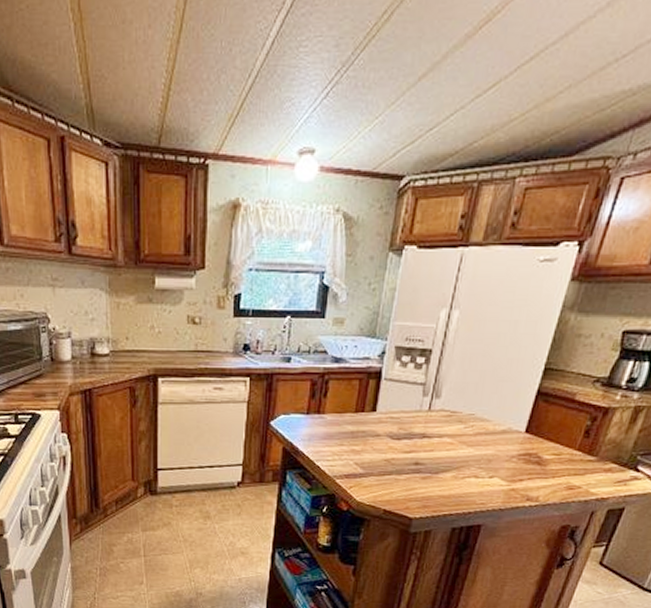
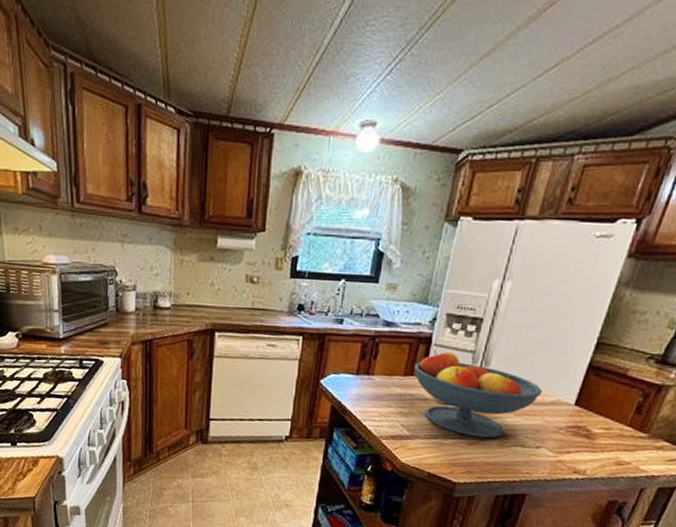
fruit bowl: none [365,385,493,471] -> present [414,350,542,439]

